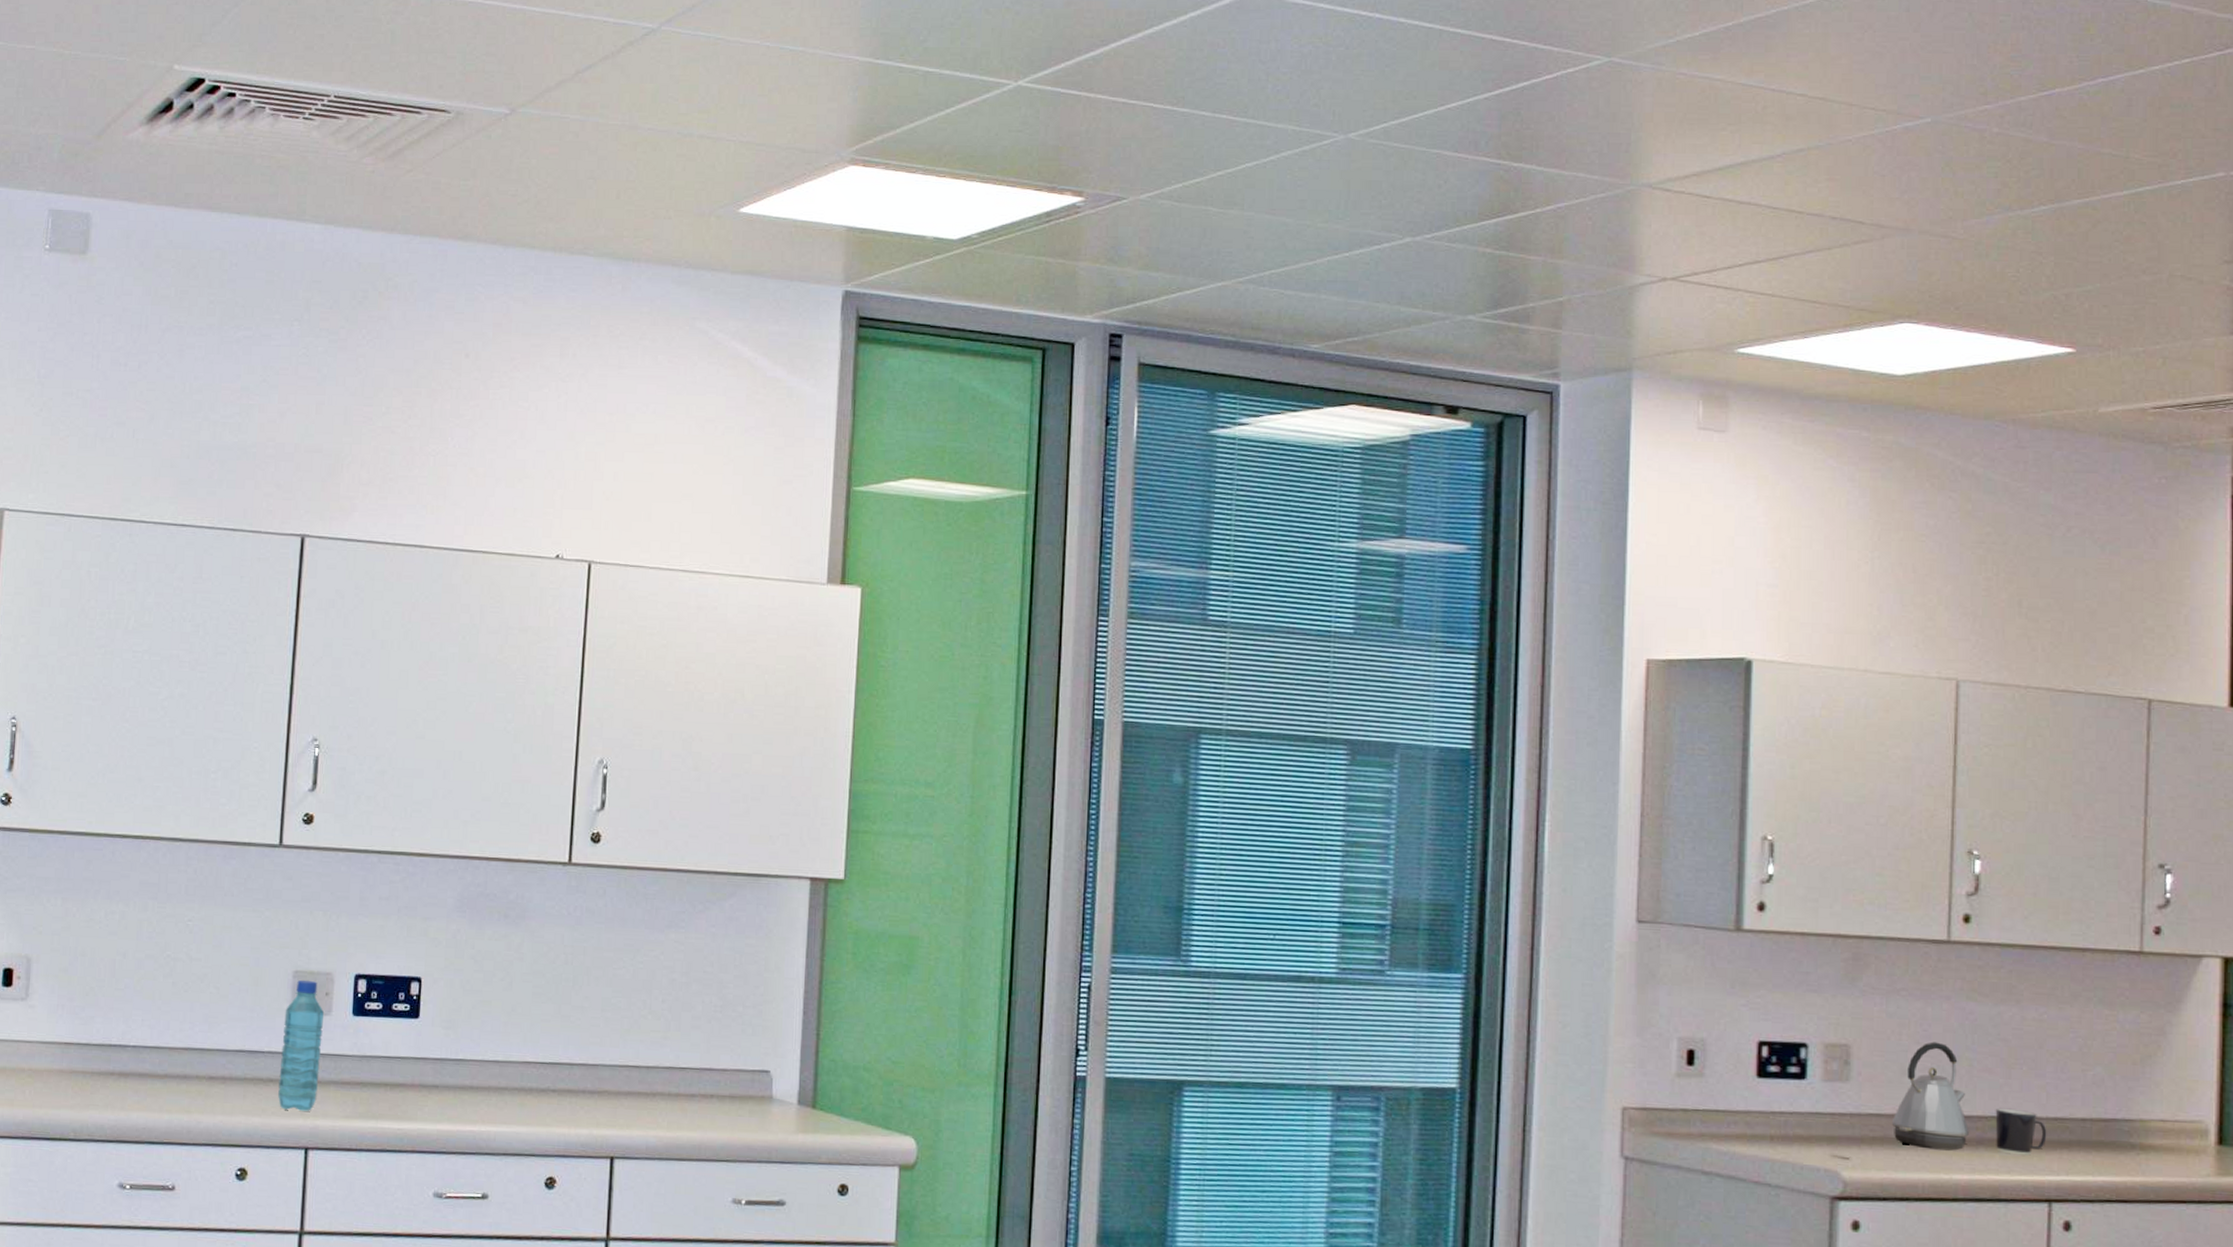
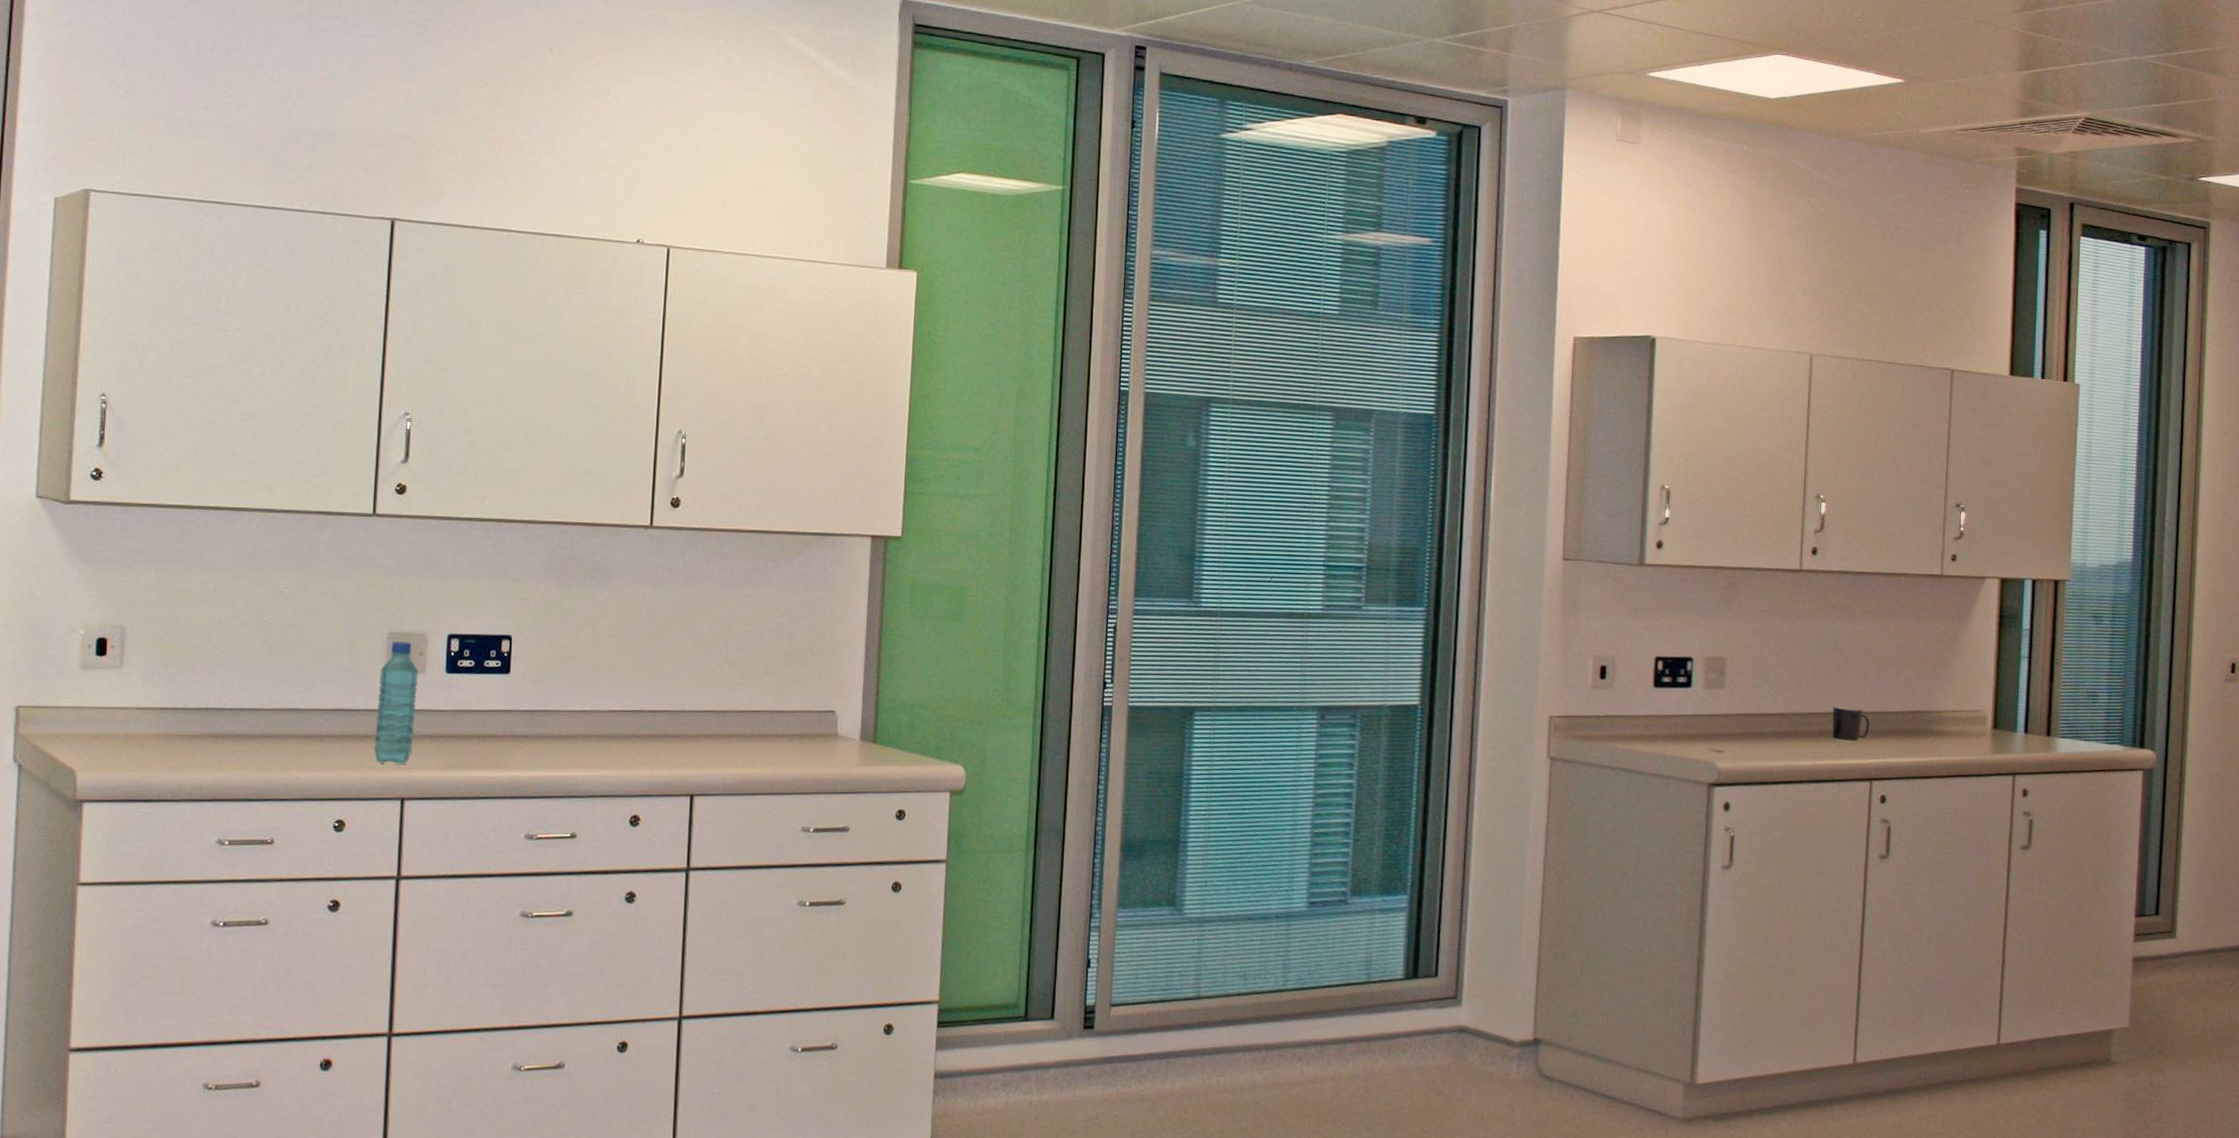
kettle: present [1891,1041,1969,1151] -> none [1755,653,1813,742]

